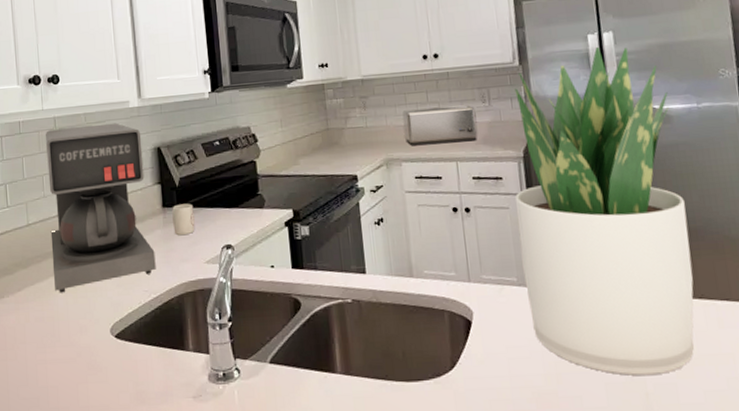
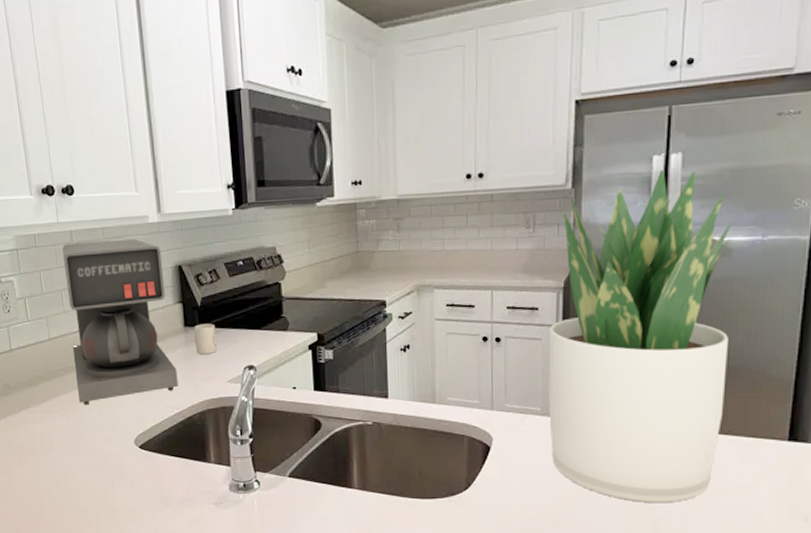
toaster: present [402,105,477,146] -> none [439,230,518,273]

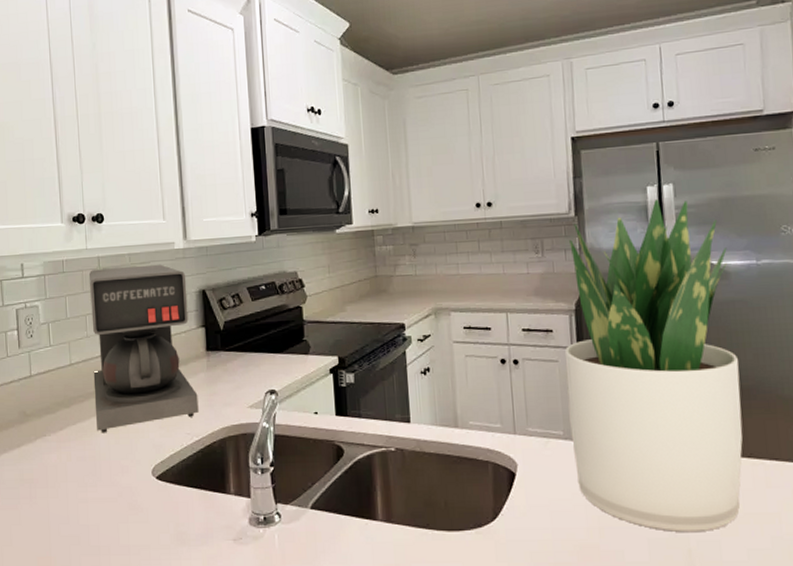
mug: present [194,323,217,355] -> none [216,347,239,380]

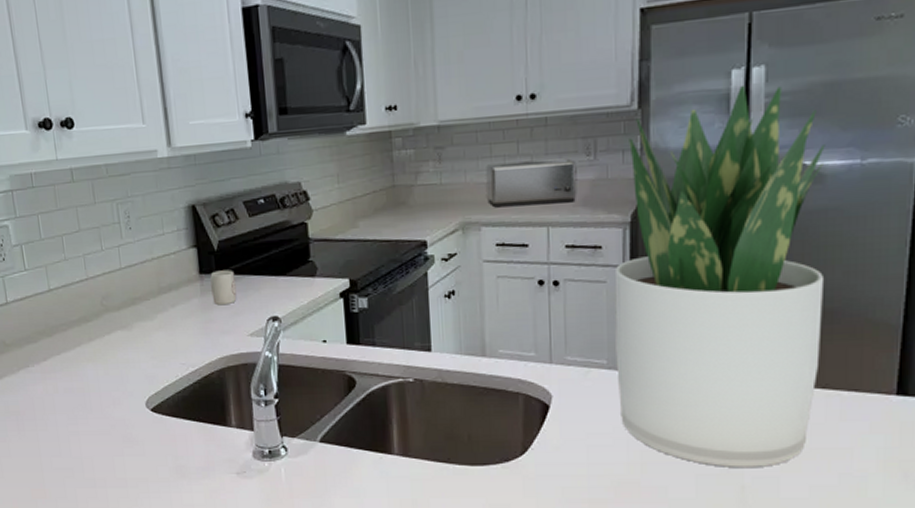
coffee maker: present [89,264,199,433] -> none [62,176,194,364]
mug: none [216,347,239,380] -> present [210,270,237,306]
toaster: none [453,255,529,296] -> present [486,158,577,208]

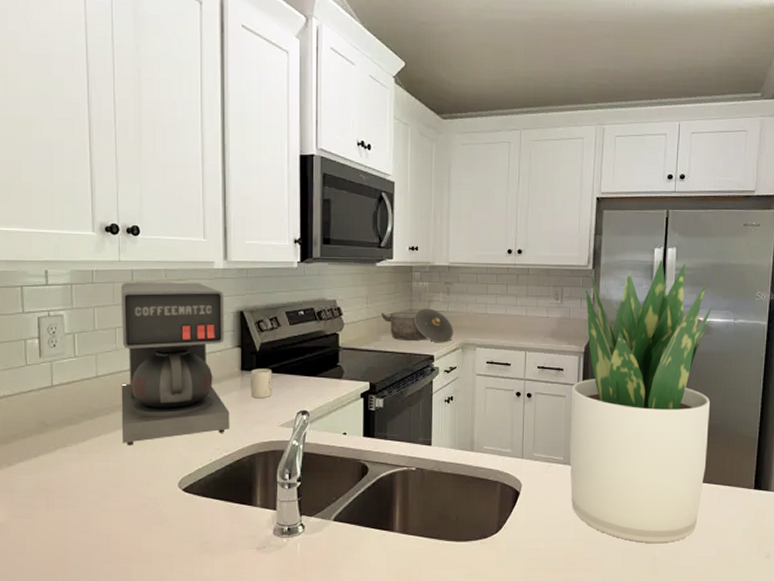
coffee maker: none [62,176,194,364] -> present [121,282,230,446]
cooking pot: none [357,181,450,225] -> present [382,308,453,343]
toaster: present [486,158,577,208] -> none [482,300,548,334]

